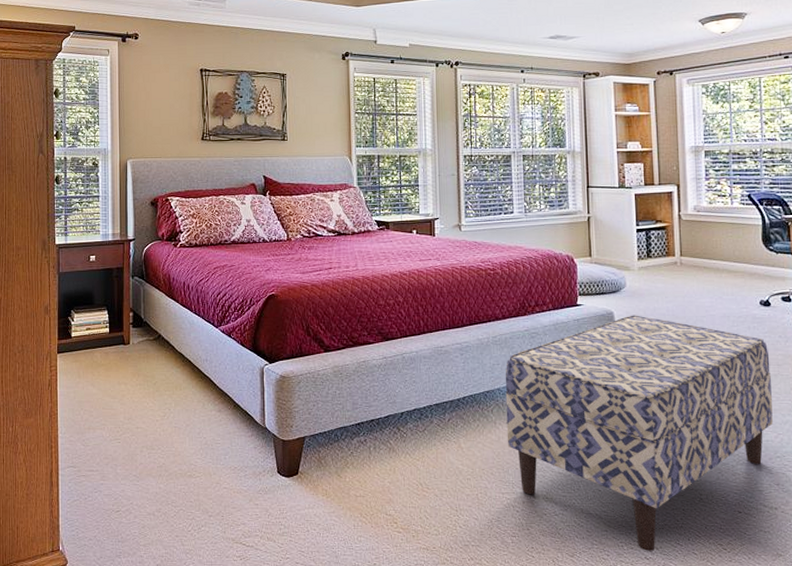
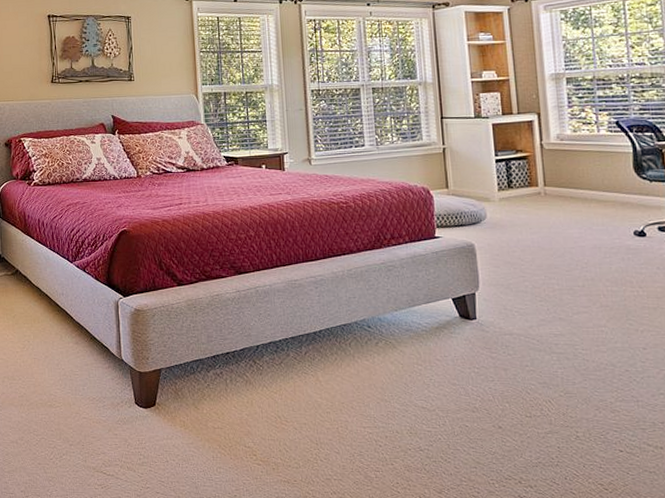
bench: present [505,315,773,551] -> none [362,247,654,490]

